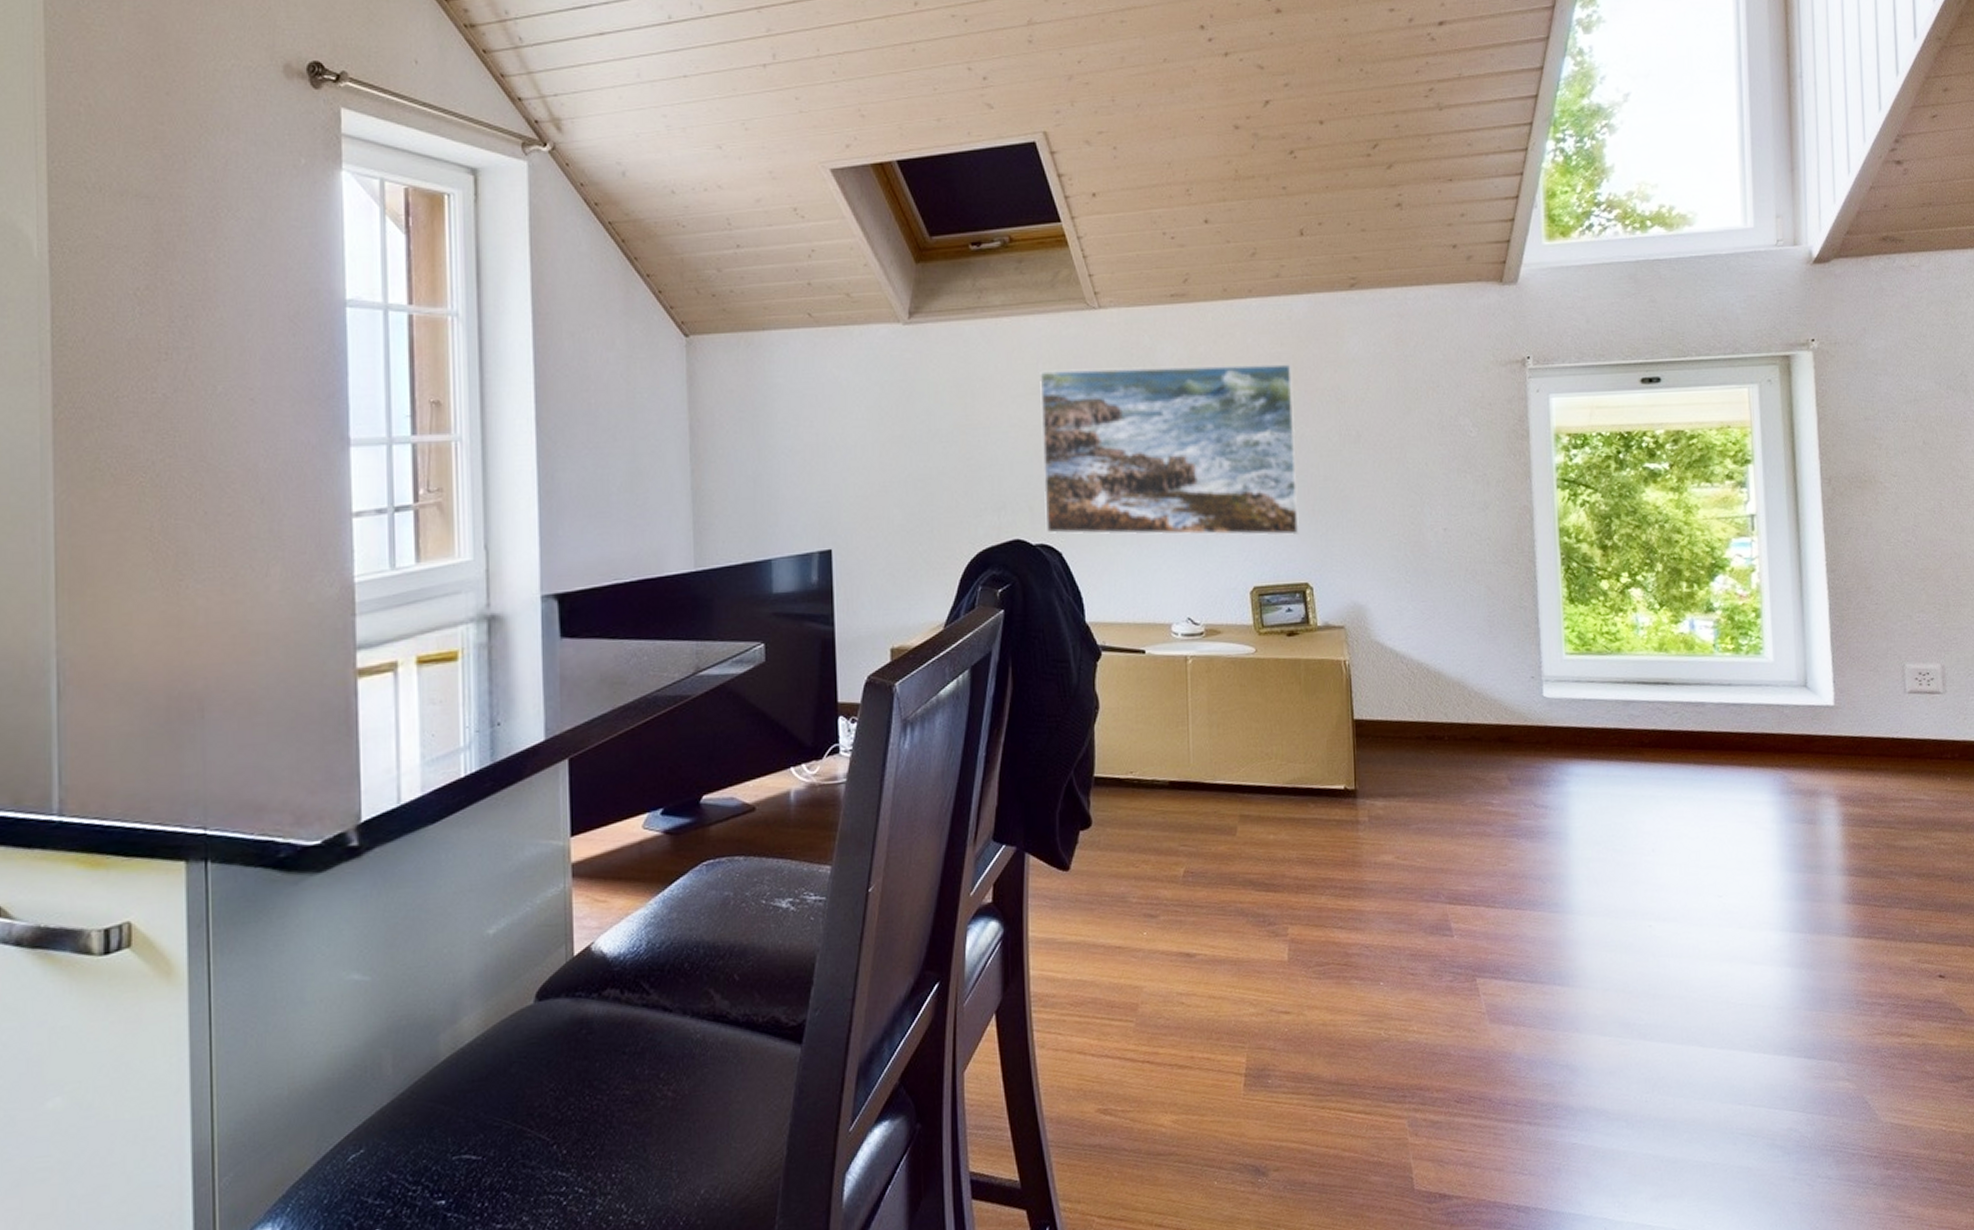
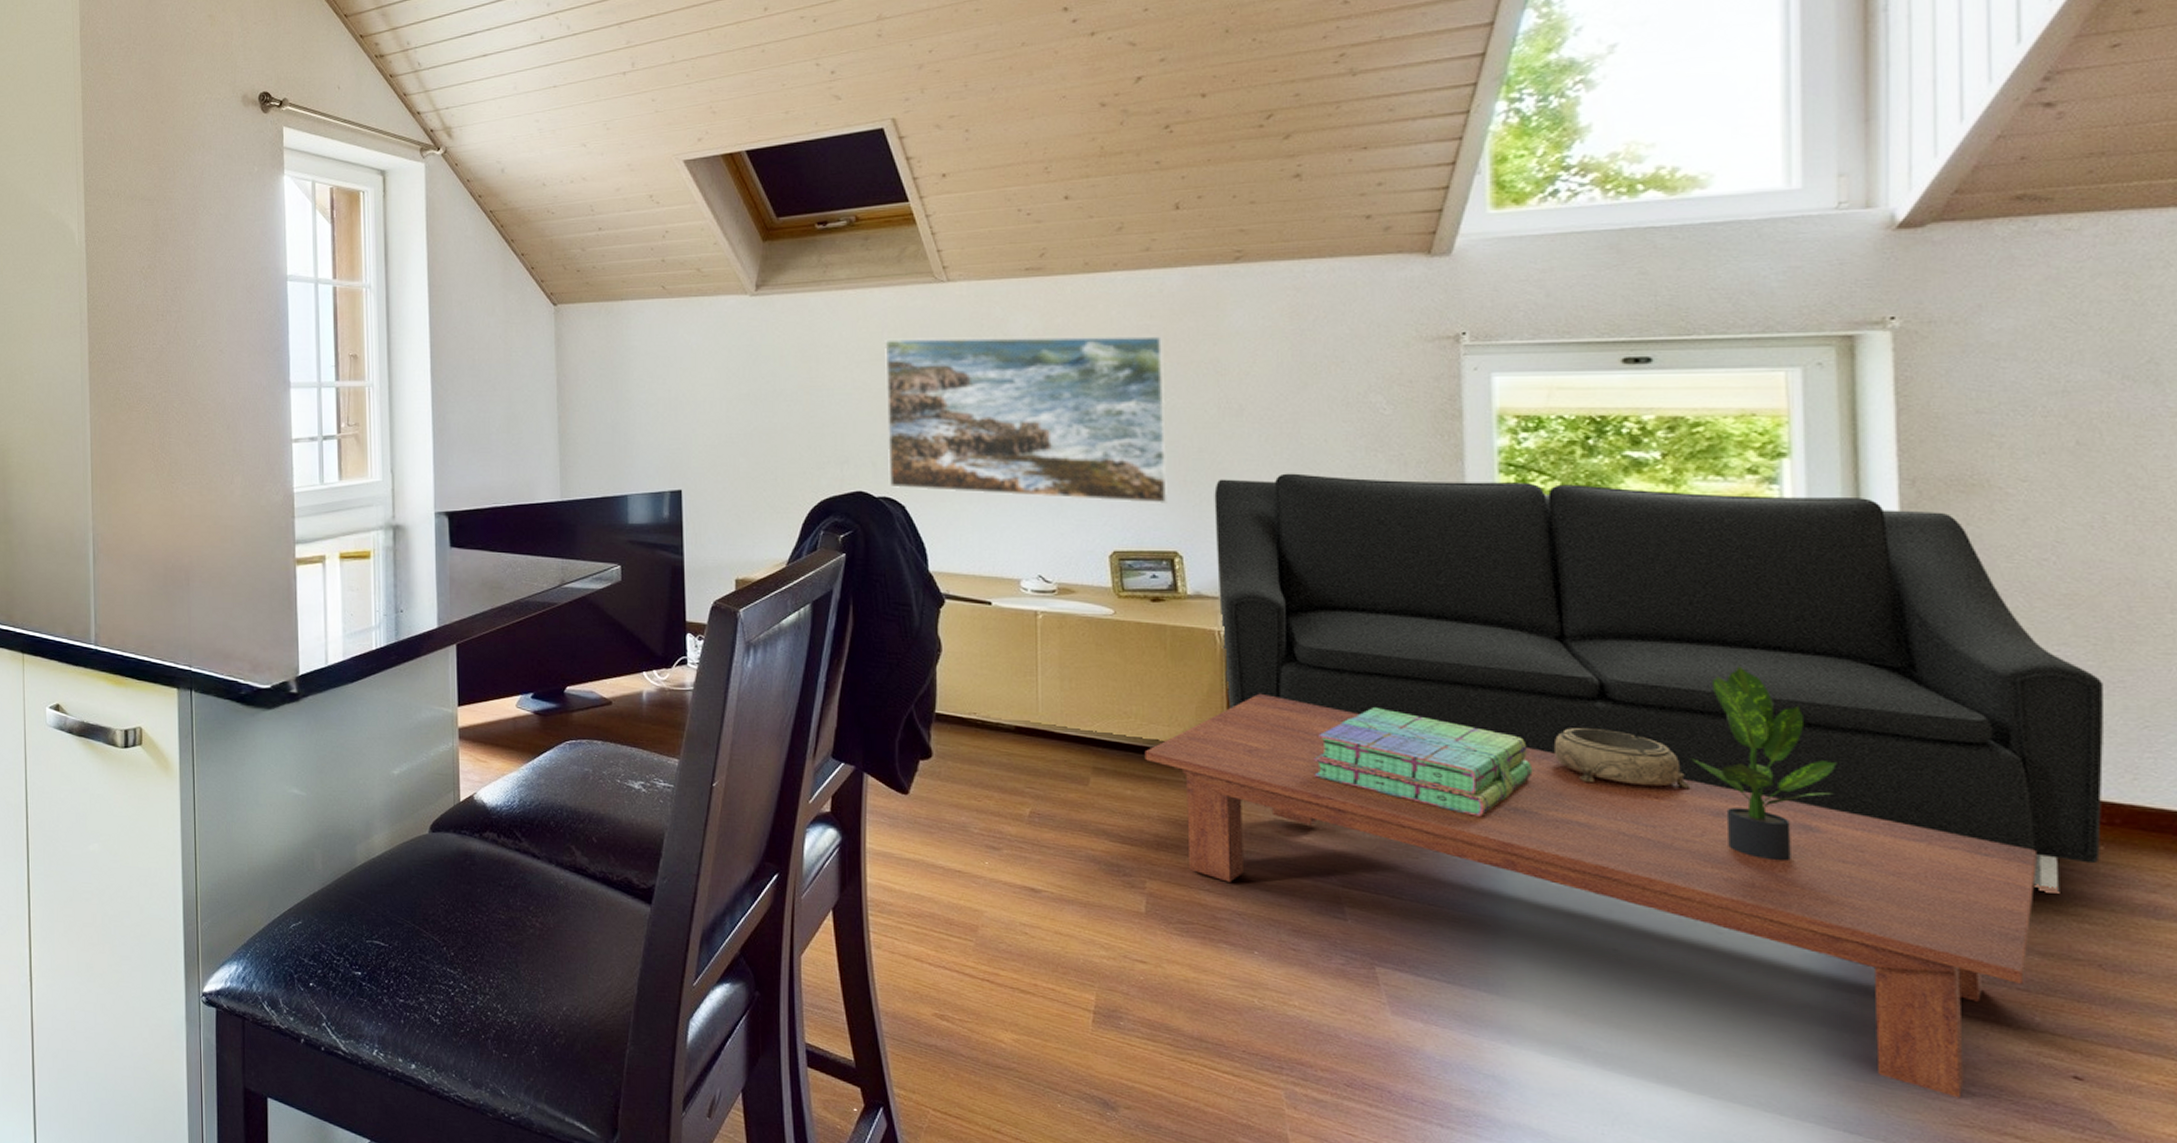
coffee table: none [1284,719,1913,1011] -> present [1144,693,2038,1098]
loveseat: none [1338,496,1948,821] -> present [1214,473,2105,892]
stack of books: none [1424,722,1589,818] -> present [1314,708,1533,817]
decorative bowl: none [1602,721,1697,774] -> present [1553,728,1691,790]
potted plant: none [1696,652,1791,825] -> present [1691,666,1837,862]

